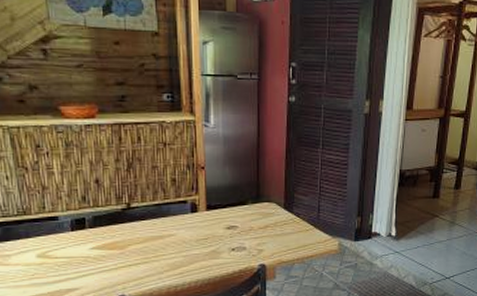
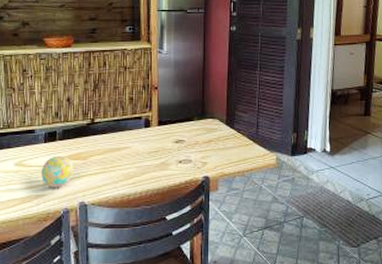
decorative ball: none [70,245,110,281] -> present [41,156,74,188]

